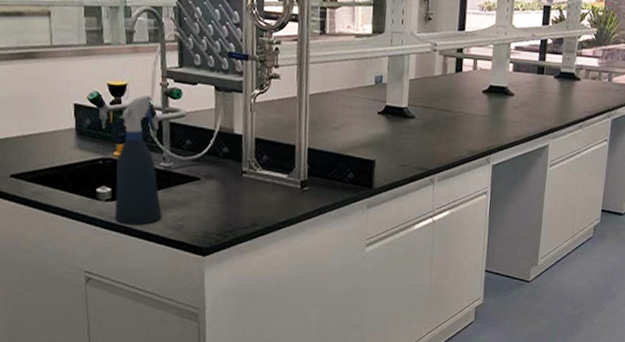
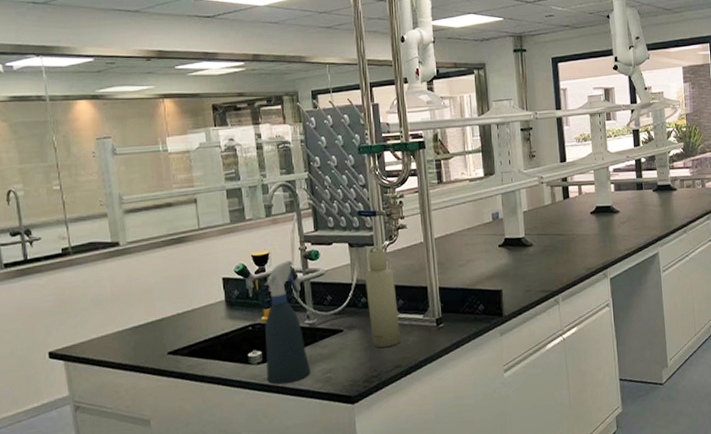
bottle: none [229,93,262,203] -> present [365,246,401,348]

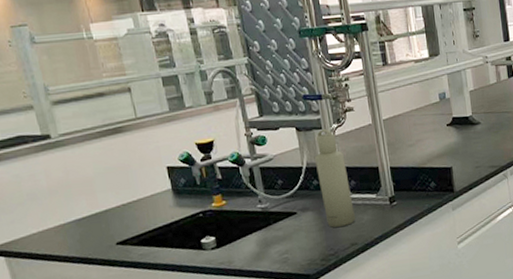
spray bottle: present [263,260,311,385] -> none [210,147,267,268]

